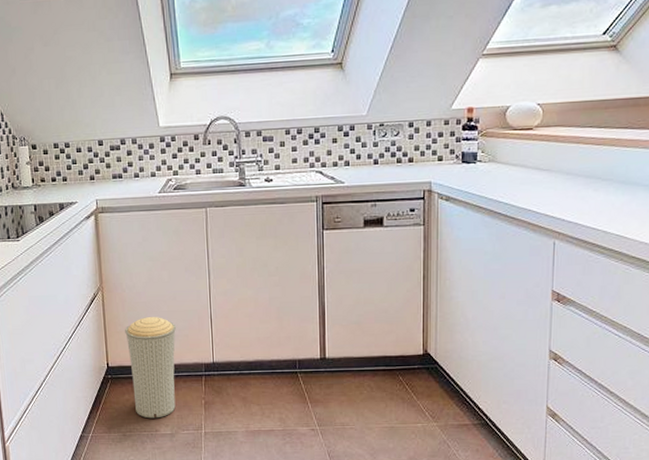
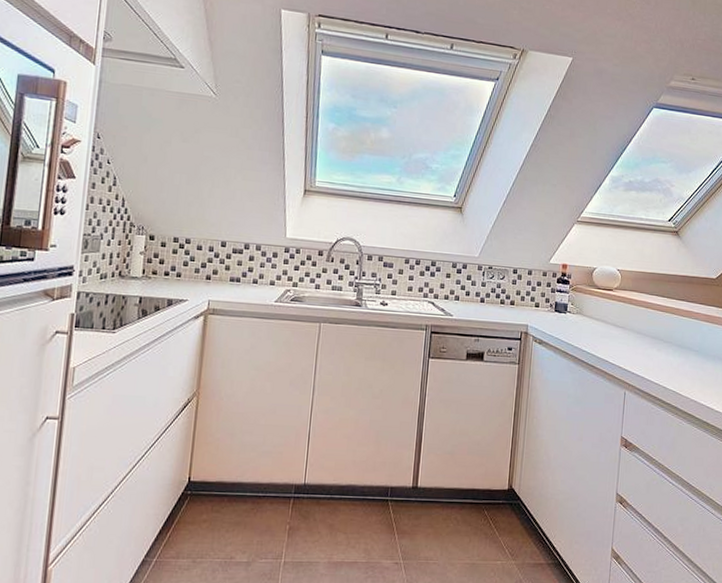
trash can: present [125,317,176,419] -> none [212,429,271,544]

